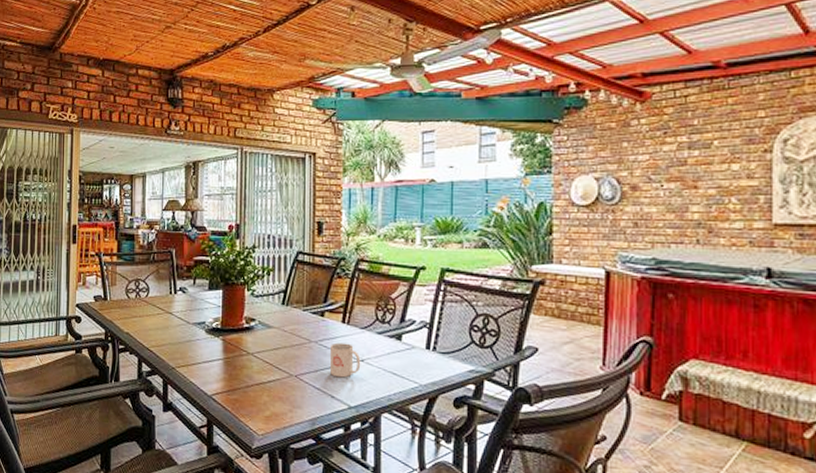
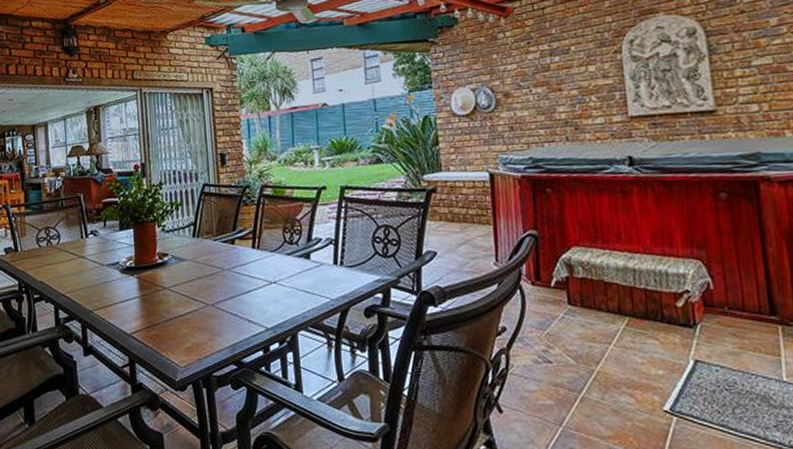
mug: present [330,342,361,378] -> none [243,267,274,302]

